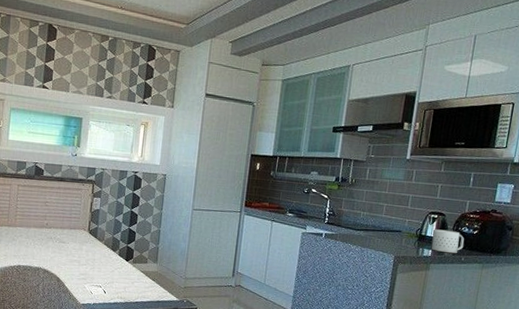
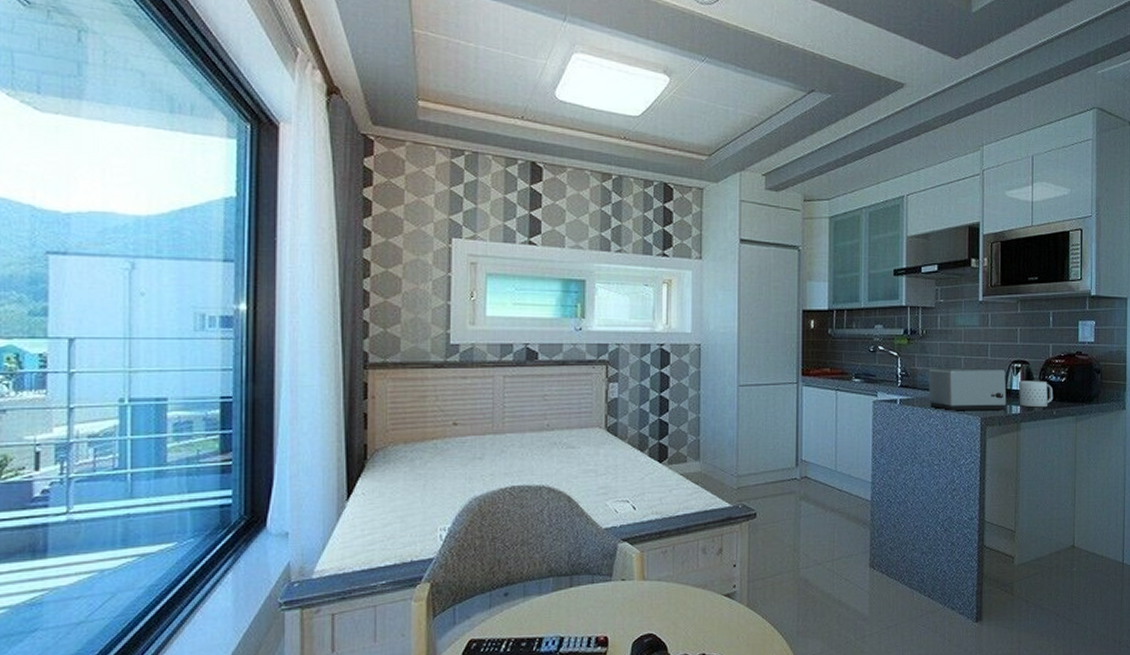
toaster: none [350,211,423,252] -> present [929,367,1007,411]

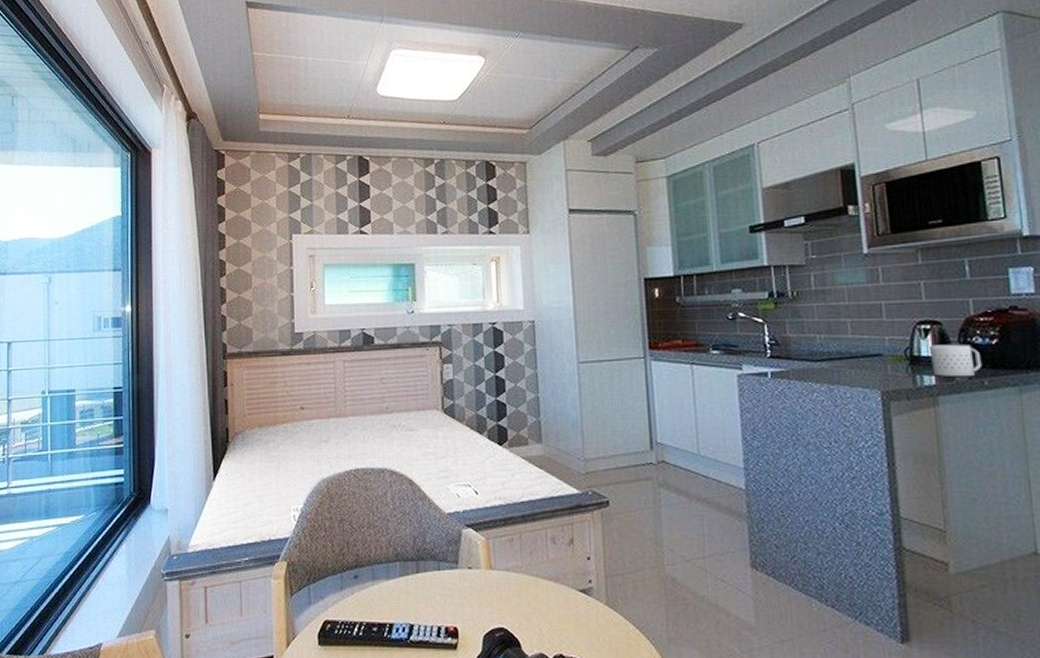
toaster: present [929,367,1007,411] -> none [805,331,915,384]

